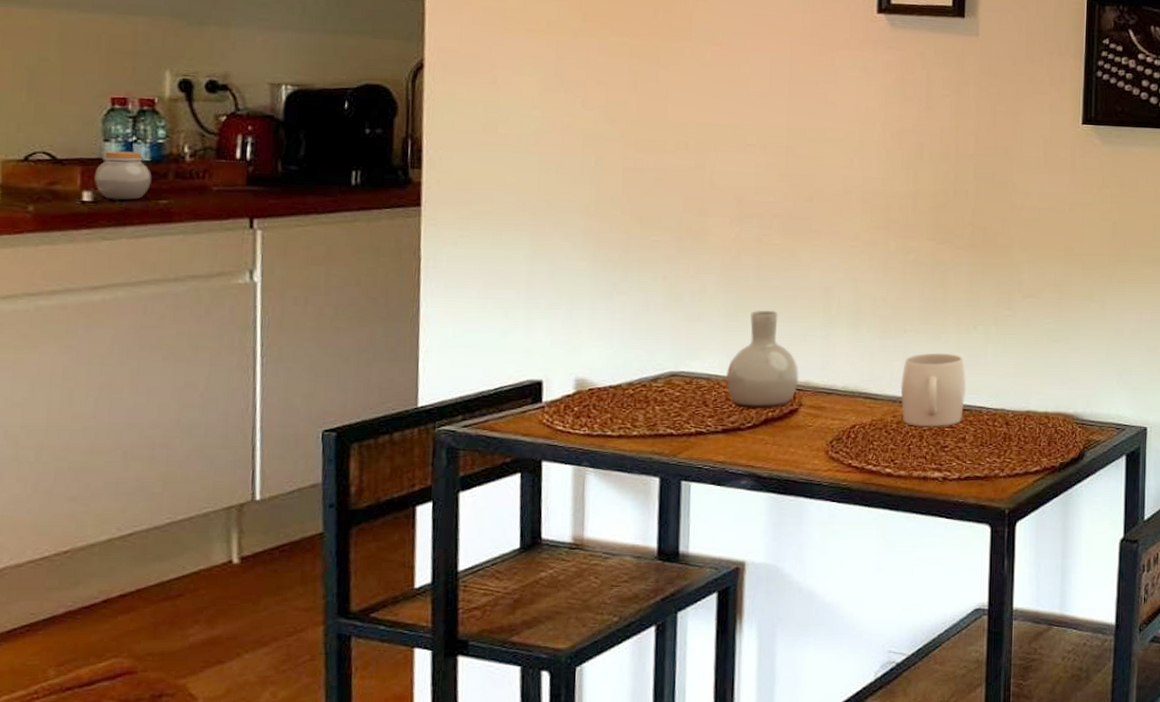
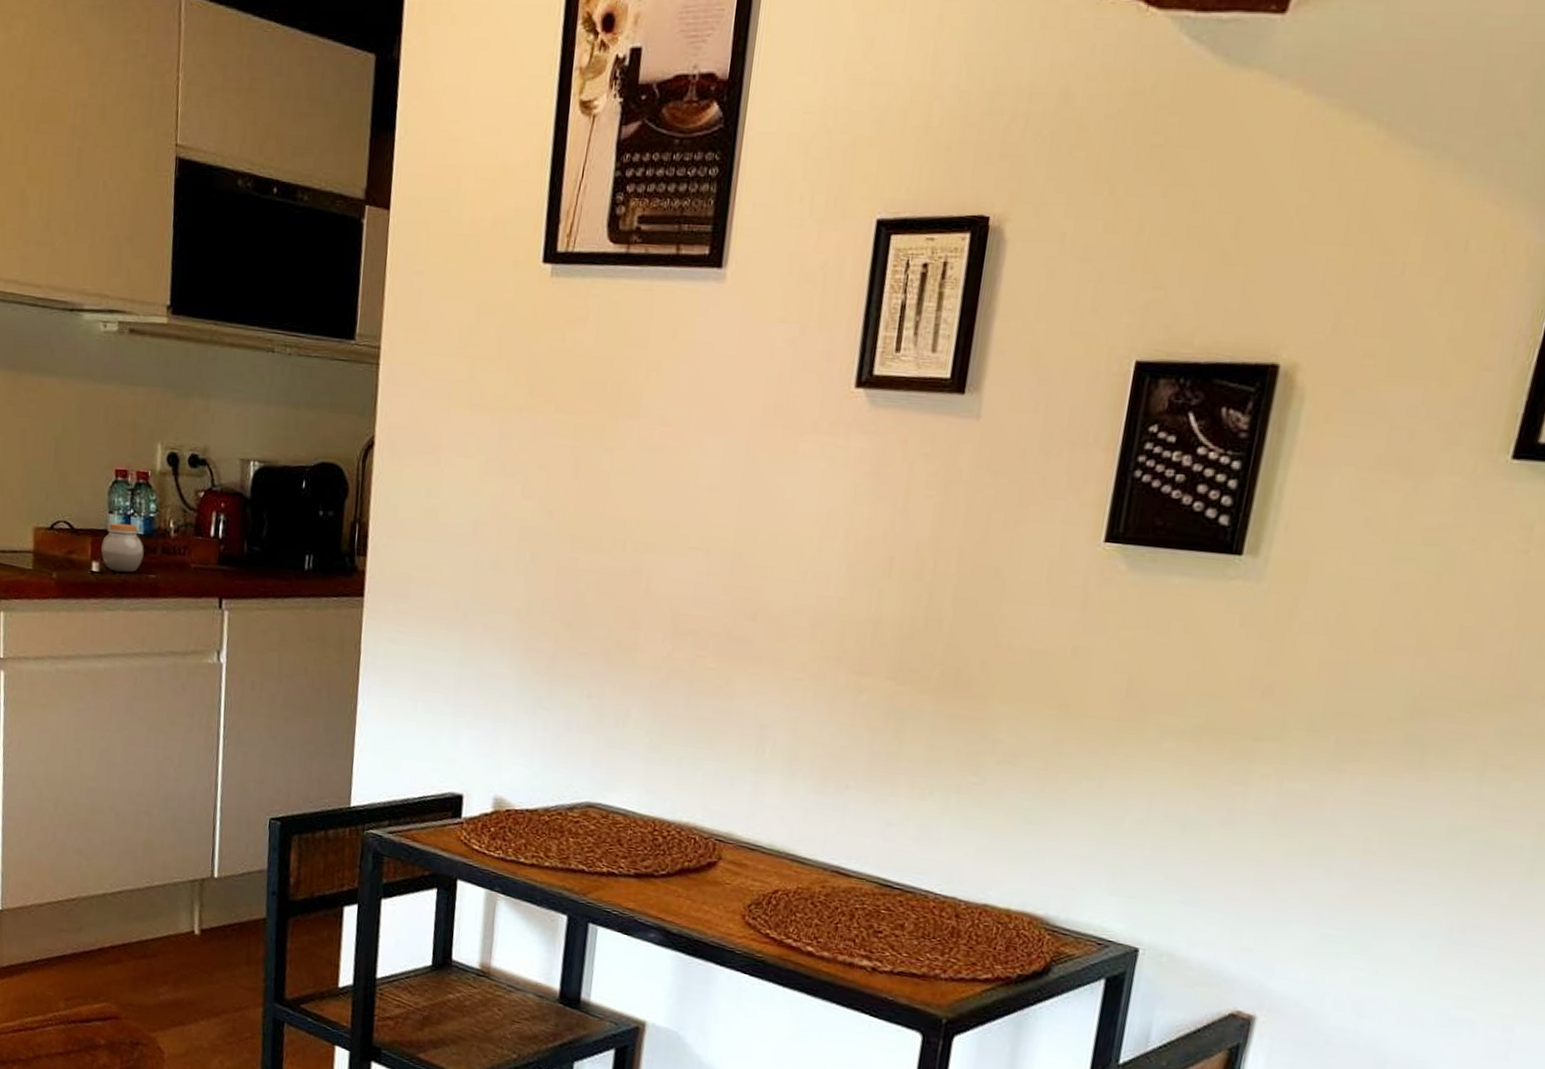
vase: present [725,310,799,410] -> none [643,744,722,859]
mug: present [900,353,967,429] -> none [832,817,914,909]

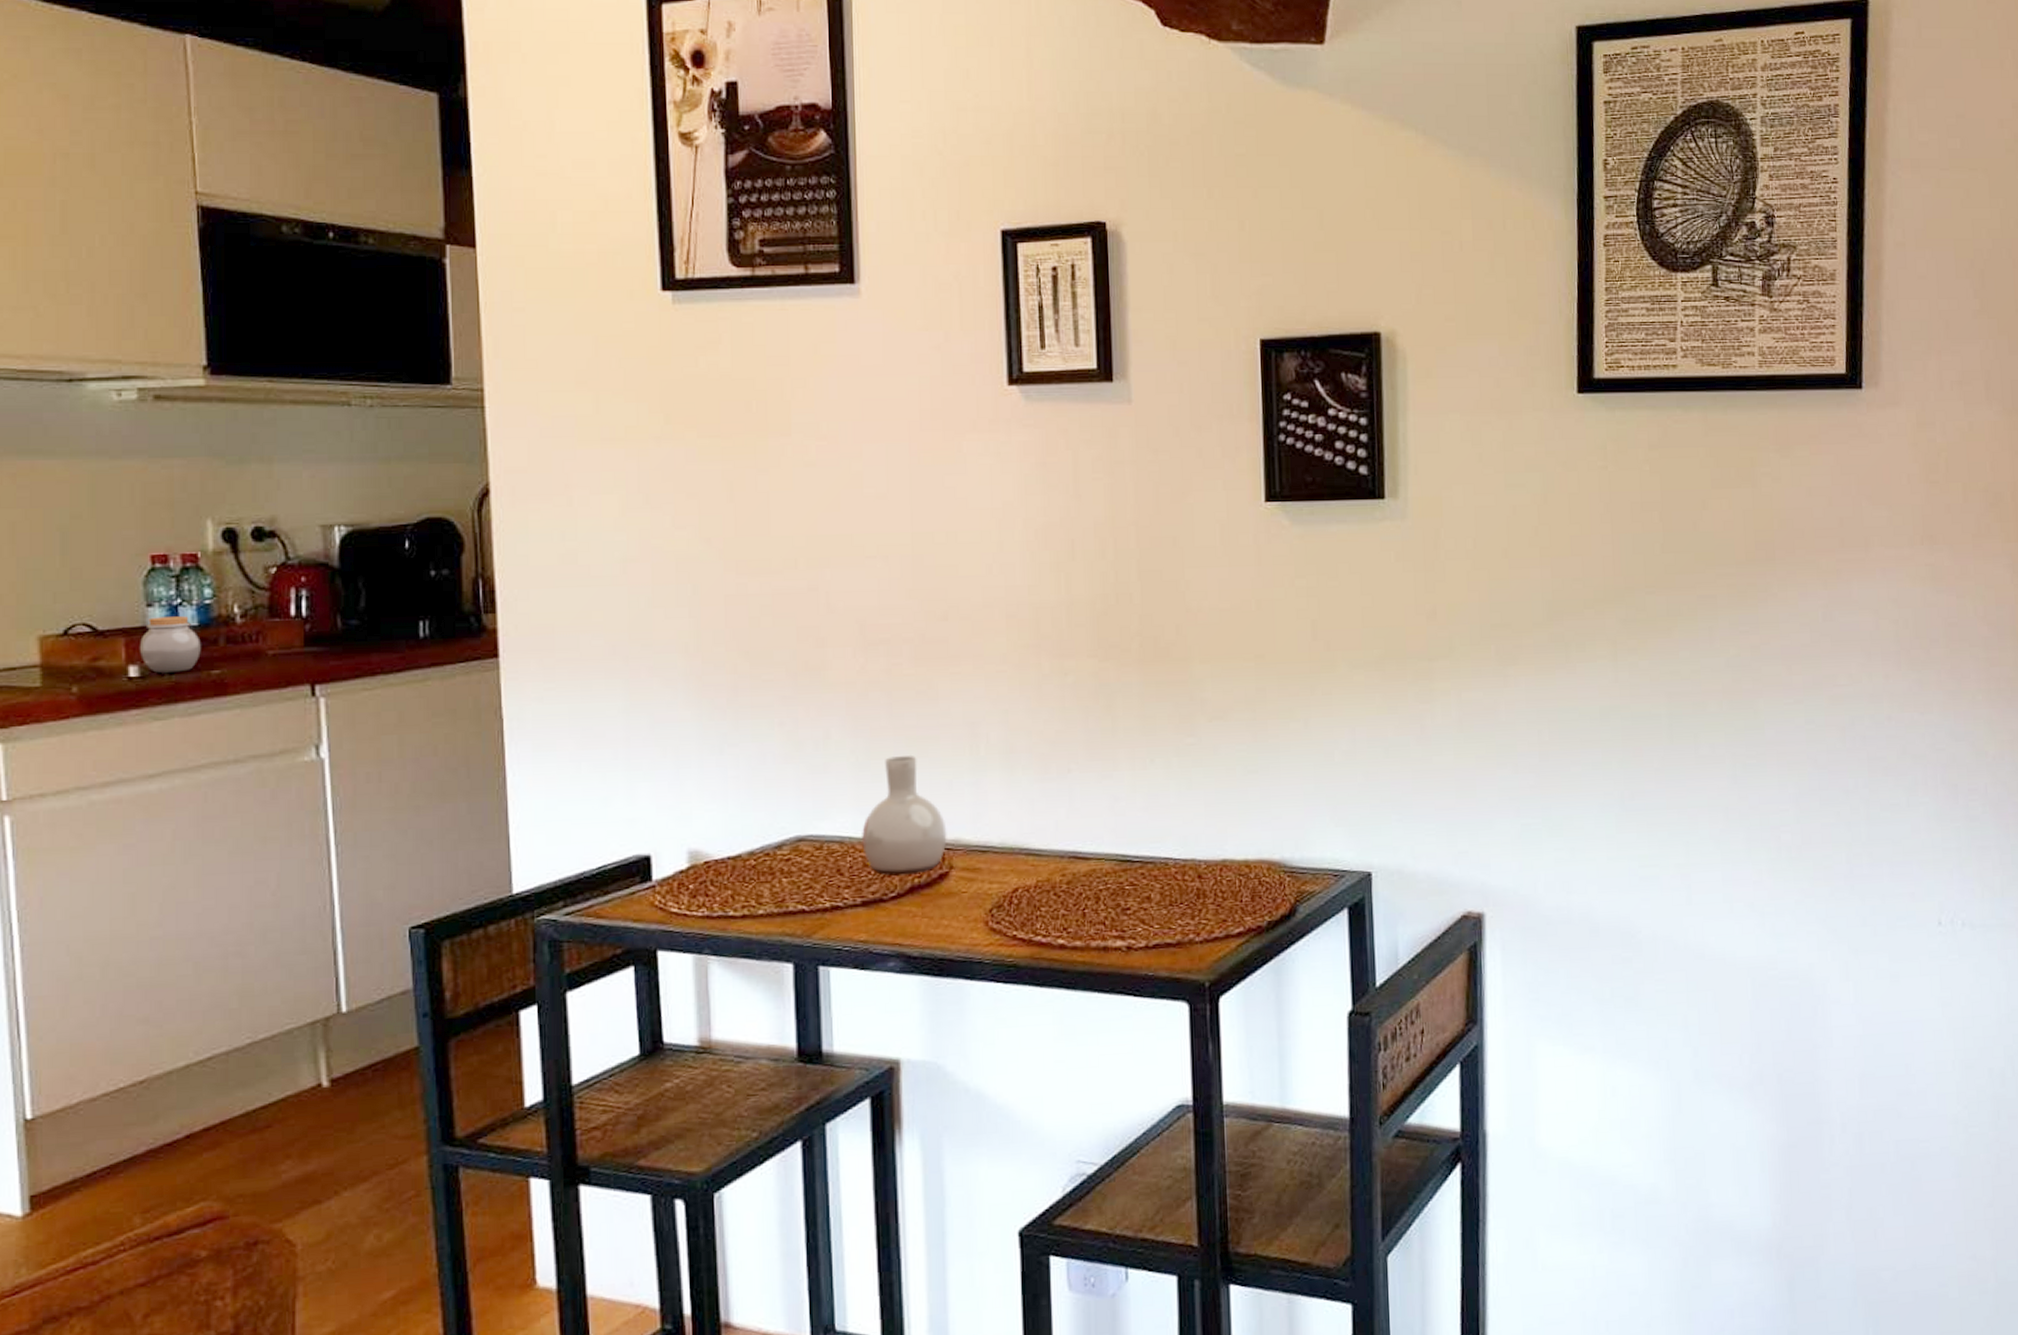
vase: none [643,744,722,859] -> present [860,754,947,877]

